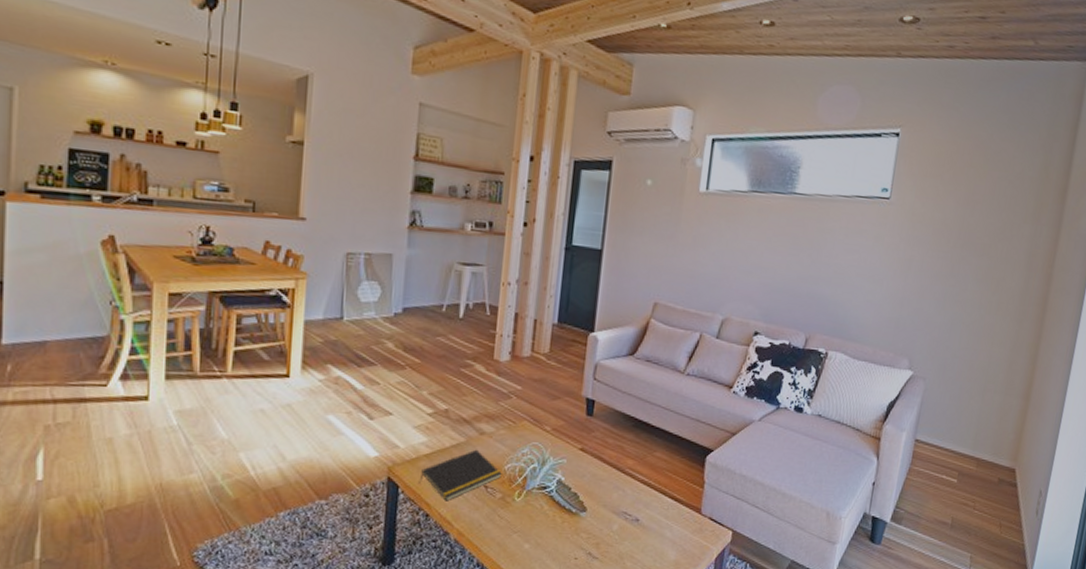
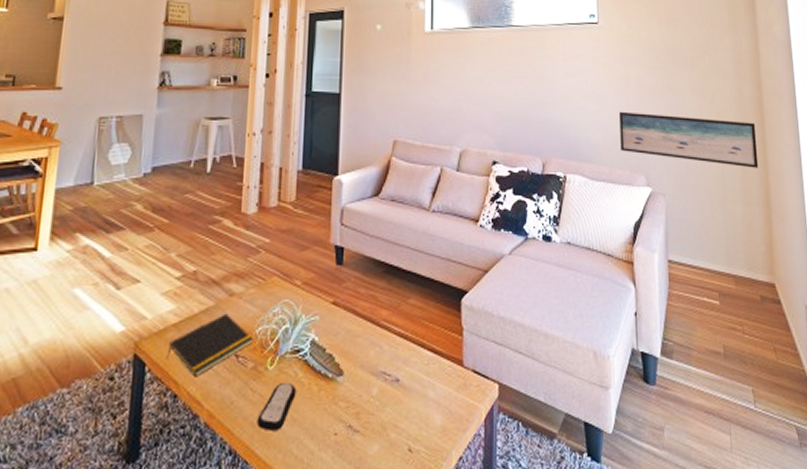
remote control: none [503,513,542,551] -> present [257,383,296,431]
wall art: none [889,293,1035,362] -> present [619,111,759,168]

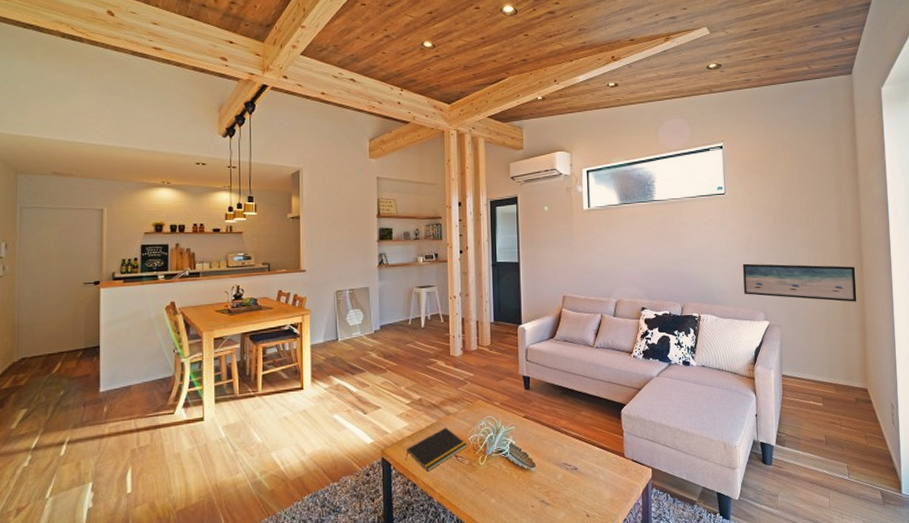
remote control: present [257,383,296,431] -> none [475,473,502,506]

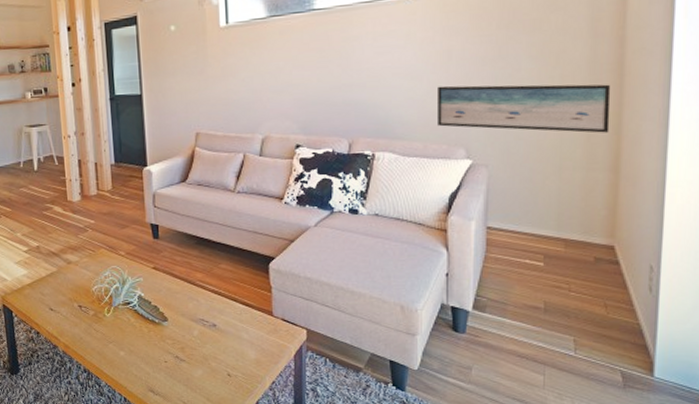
notepad: present [405,427,467,472] -> none [27,276,91,321]

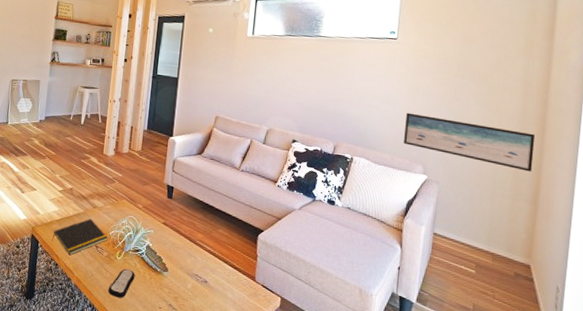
notepad: none [27,276,91,321] -> present [52,218,108,256]
remote control: none [102,326,131,358] -> present [108,269,135,298]

